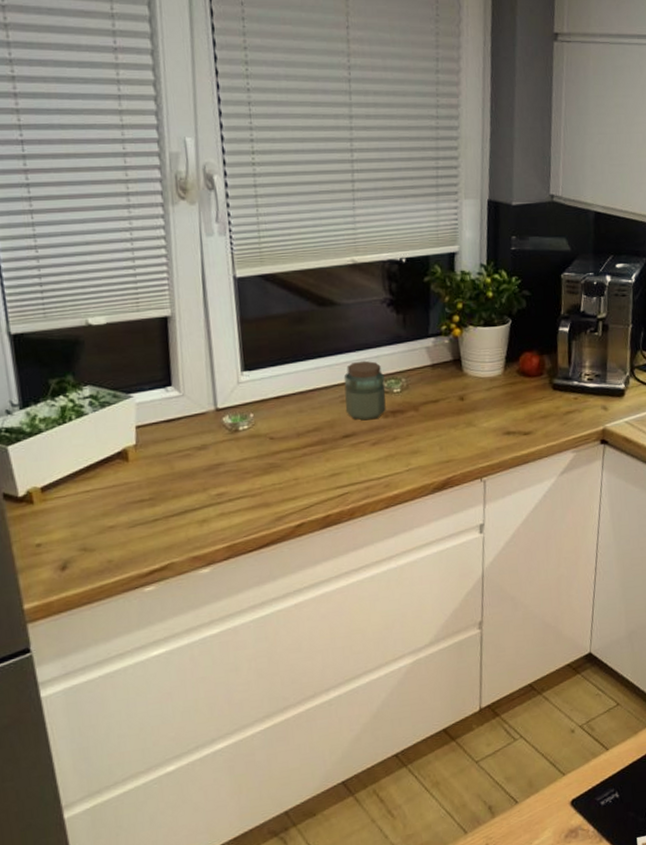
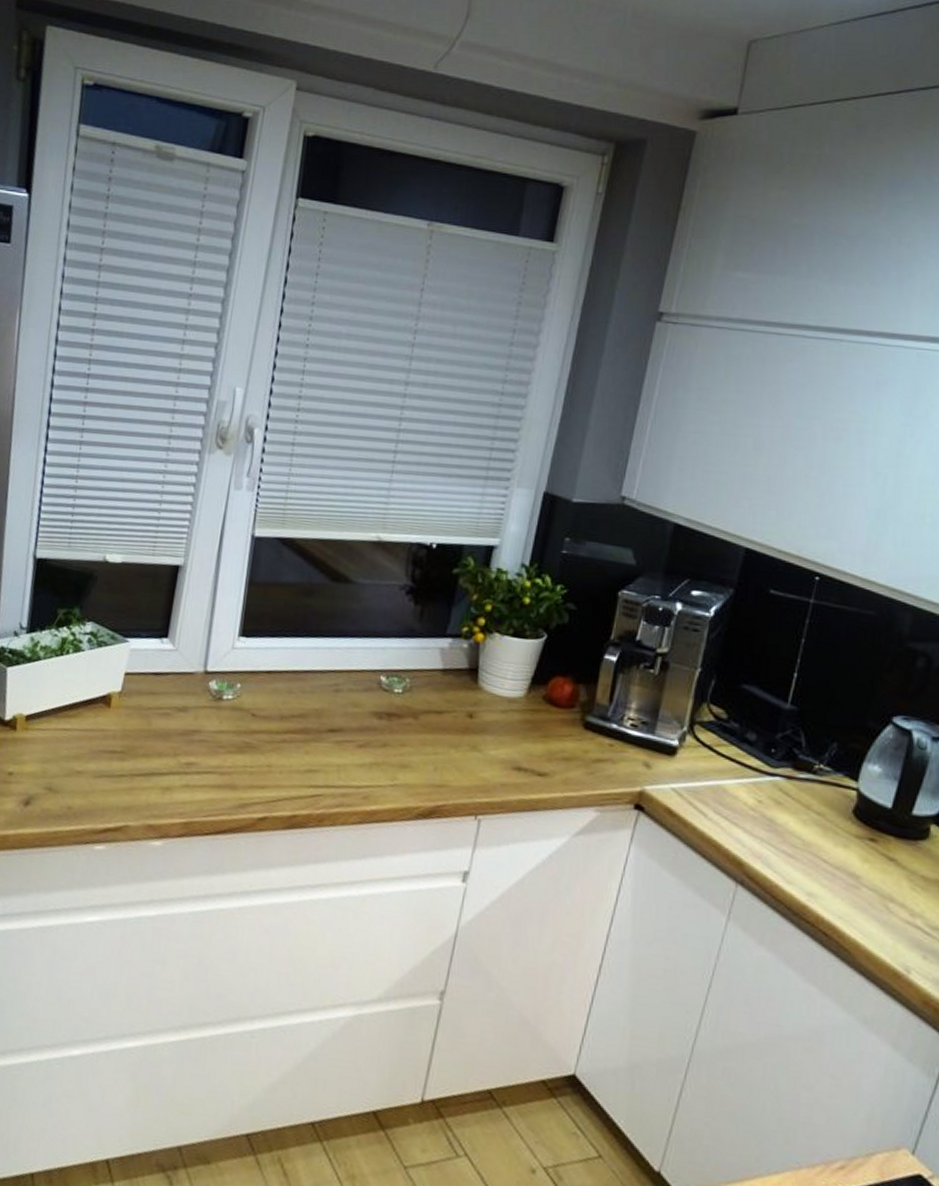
peanut butter: present [343,360,386,421] -> none [337,649,387,718]

